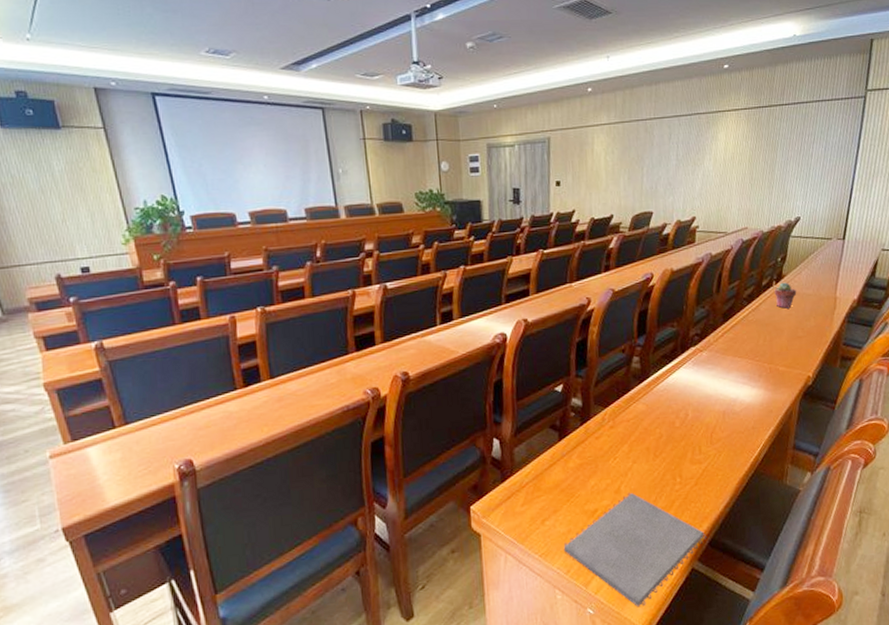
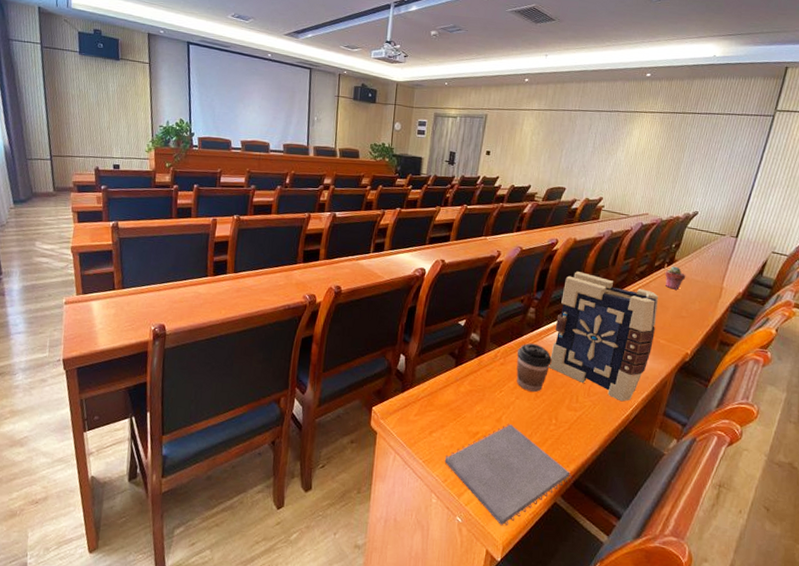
coffee cup: none [626,396,667,452] -> present [516,343,553,392]
book: none [664,306,773,443] -> present [549,271,659,402]

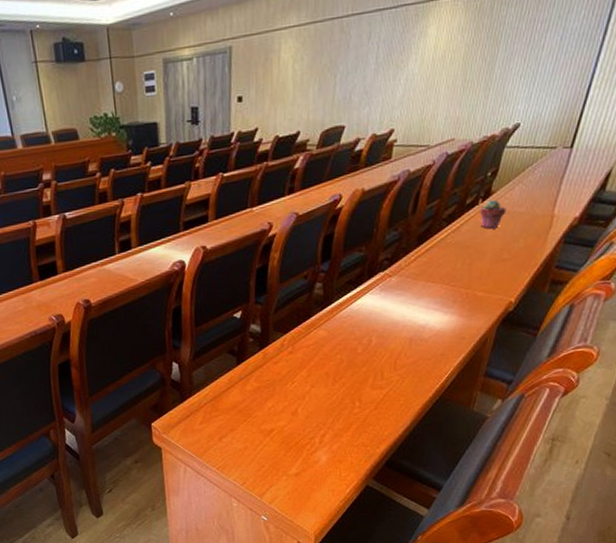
notepad: present [444,423,572,526] -> none [240,414,384,517]
coffee cup: present [516,343,553,392] -> none [306,323,349,377]
book: present [549,271,659,402] -> none [345,229,473,370]

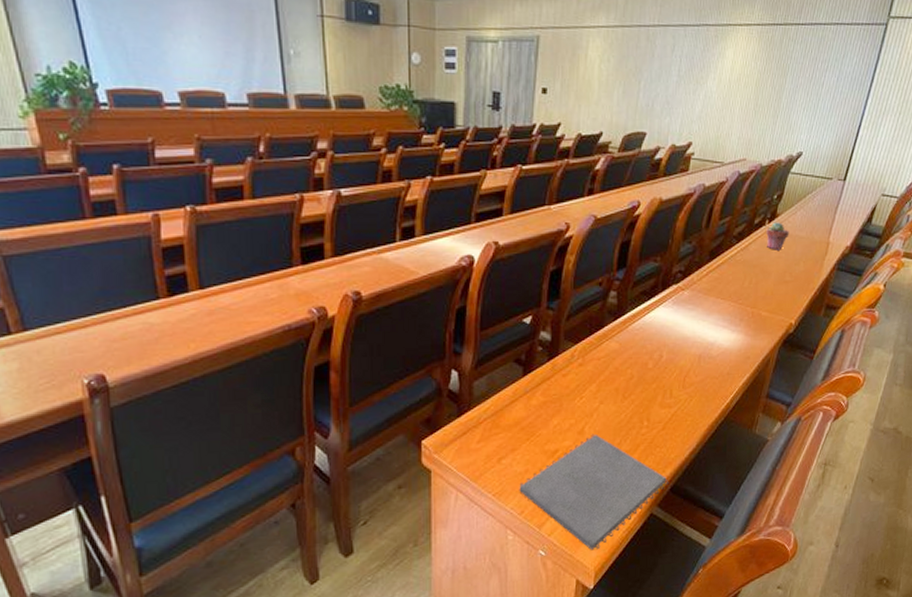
notepad: none [240,414,384,517] -> present [519,434,669,551]

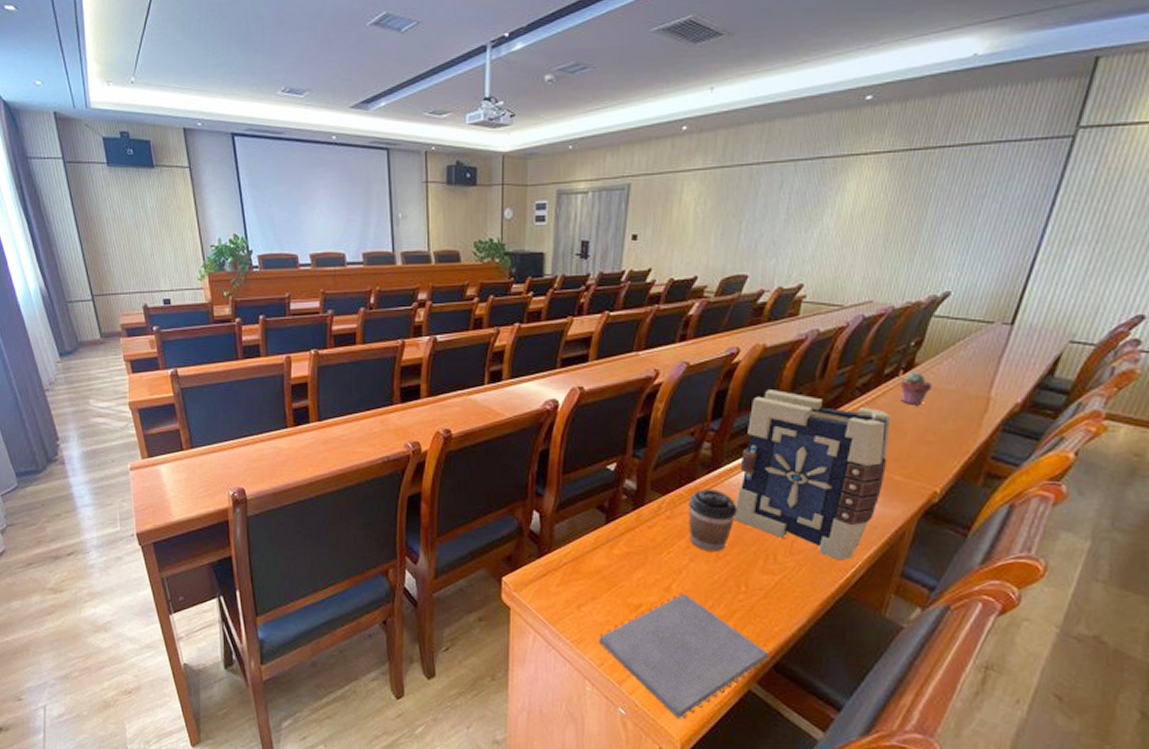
coffee cup: none [597,335,641,393] -> present [688,489,738,551]
book: none [636,240,760,389] -> present [733,390,892,561]

